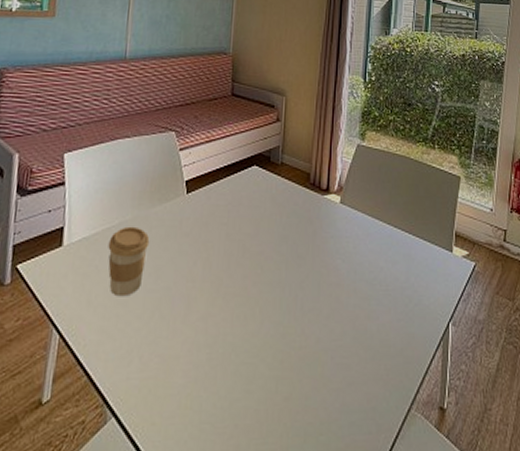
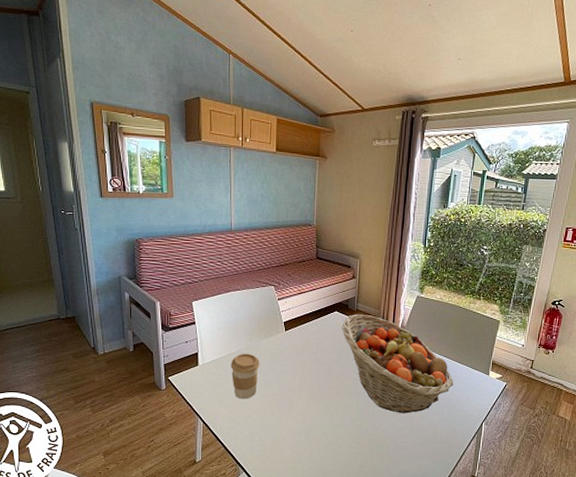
fruit basket: none [262,168,409,312] -> present [342,314,454,413]

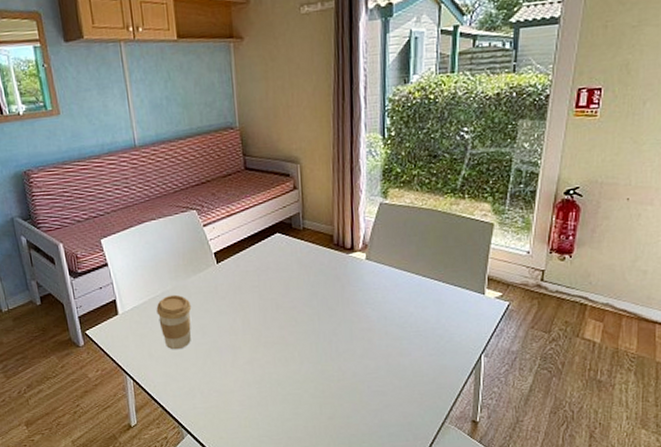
fruit basket: present [342,314,454,413] -> none [287,233,439,352]

